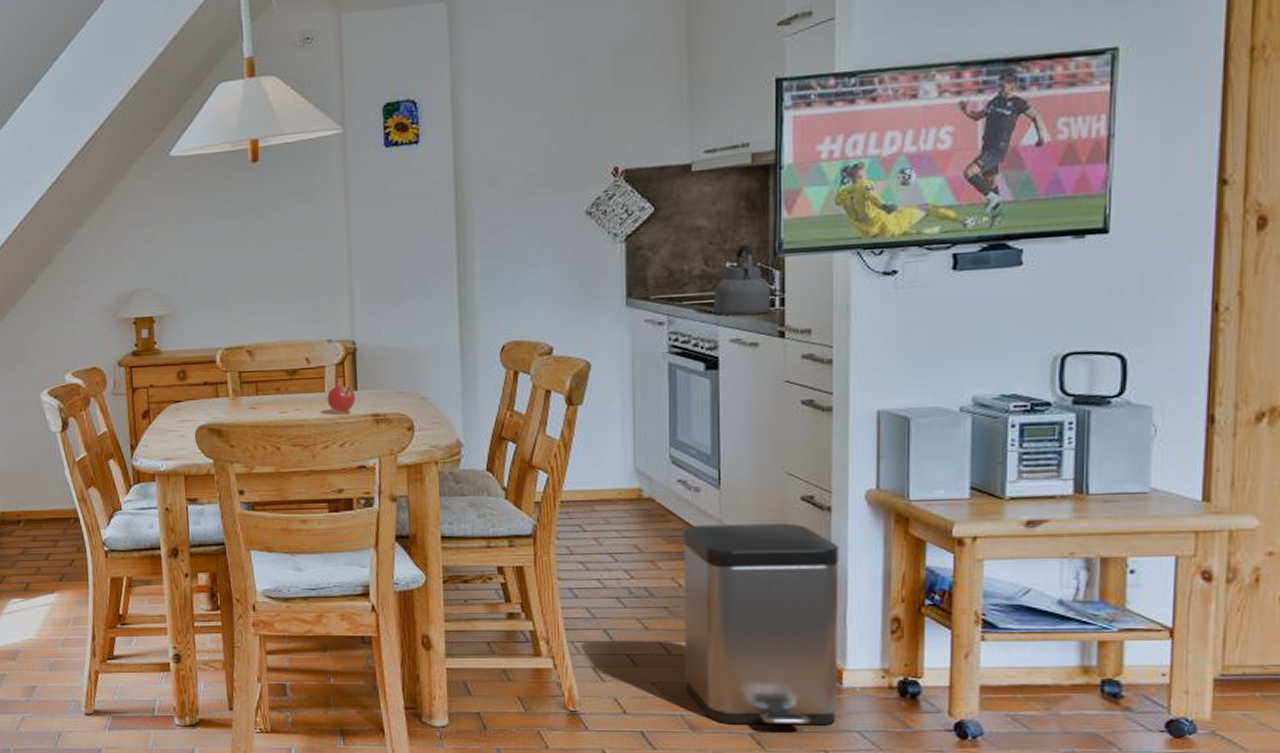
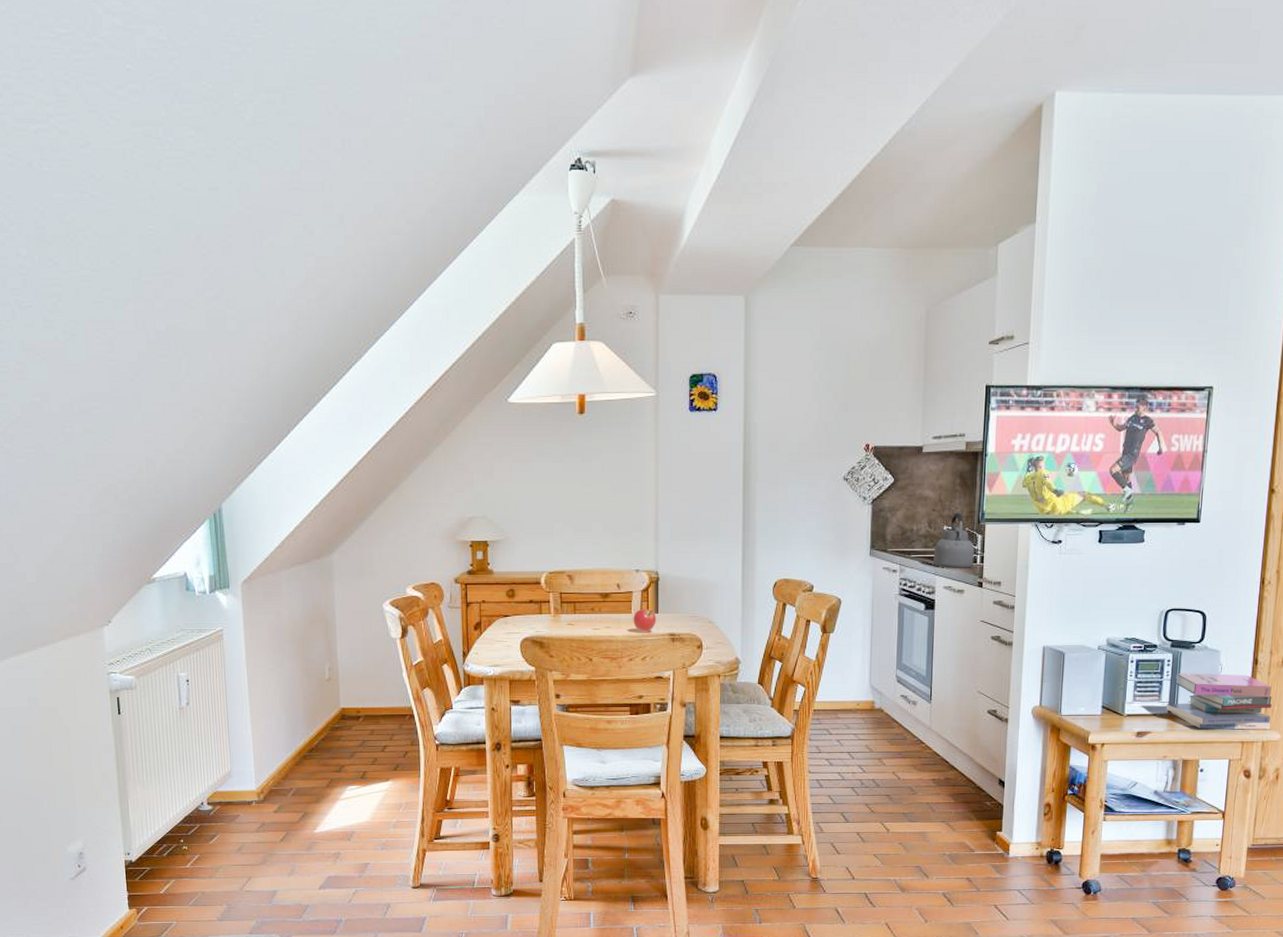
pedal bin: present [683,523,839,726] -> none [899,730,1012,887]
books: none [1071,438,1242,515] -> present [1166,672,1272,730]

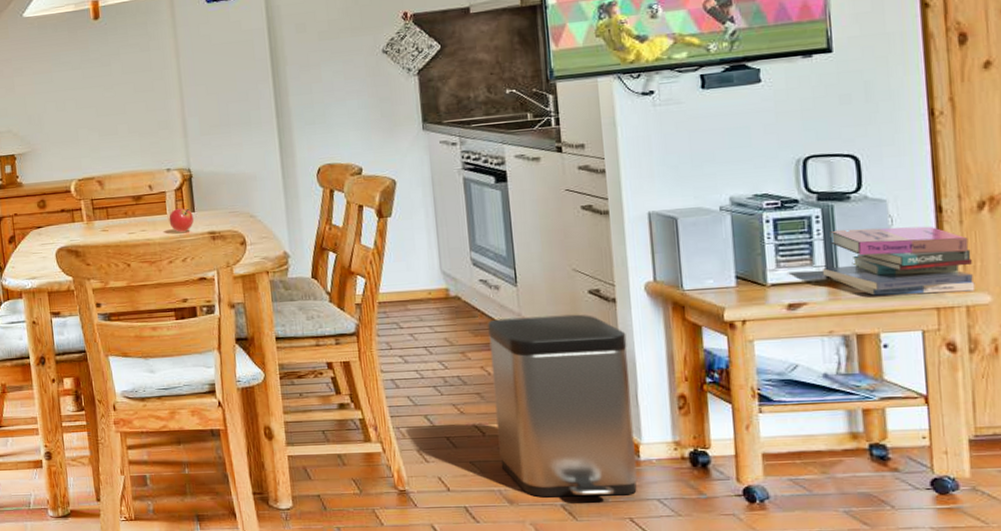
pedal bin: none [899,730,1012,887] -> present [488,314,638,498]
kettle: present [933,512,975,569] -> none [497,73,548,136]

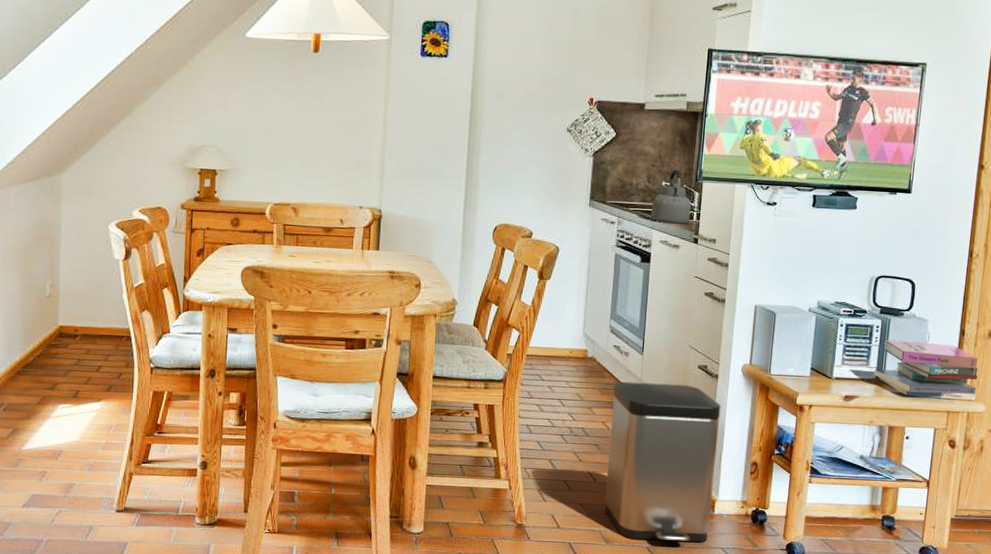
fruit: present [168,208,195,232] -> none [354,245,378,268]
kettle: none [497,73,548,136] -> present [650,169,692,225]

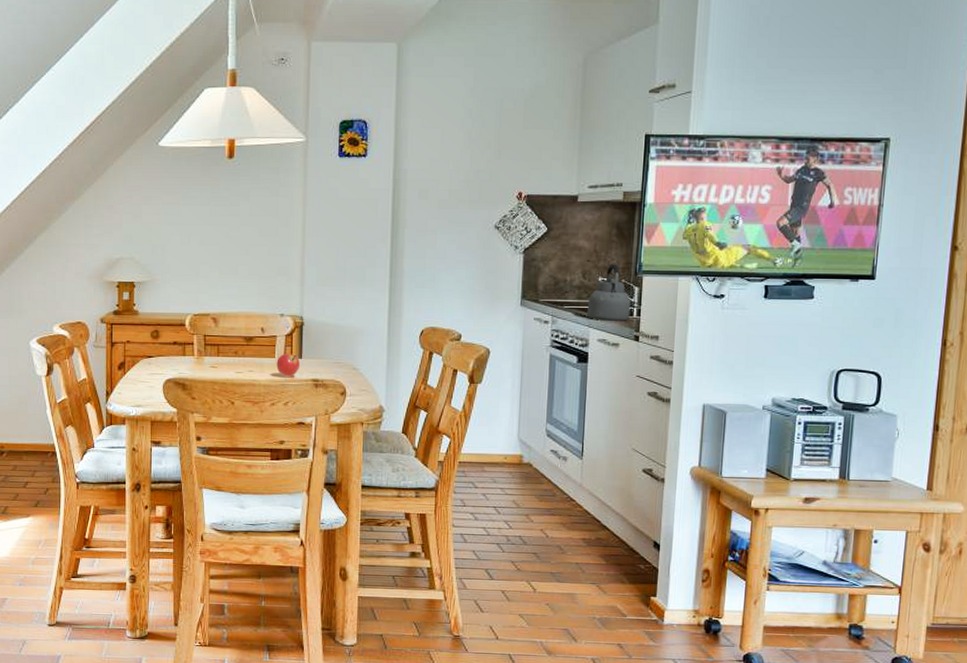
fruit: none [354,245,378,268] -> present [276,354,301,377]
pedal bin: present [604,381,721,543] -> none [545,487,669,654]
books: present [874,339,978,401] -> none [837,437,955,501]

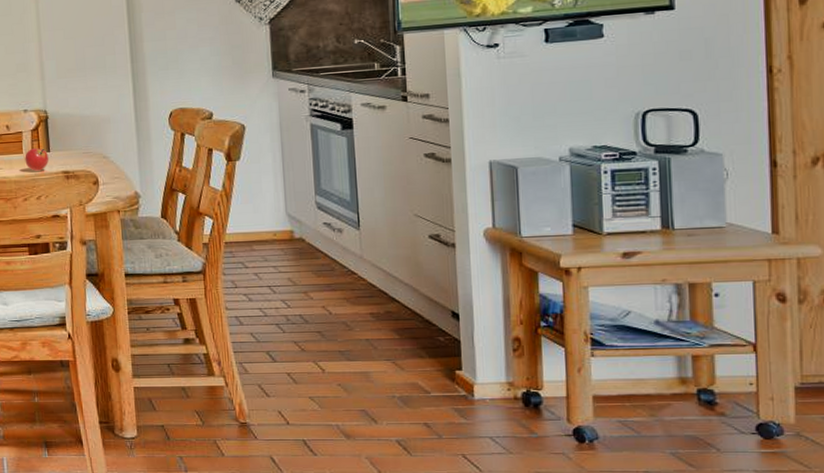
kettle: present [587,263,631,322] -> none [345,24,395,84]

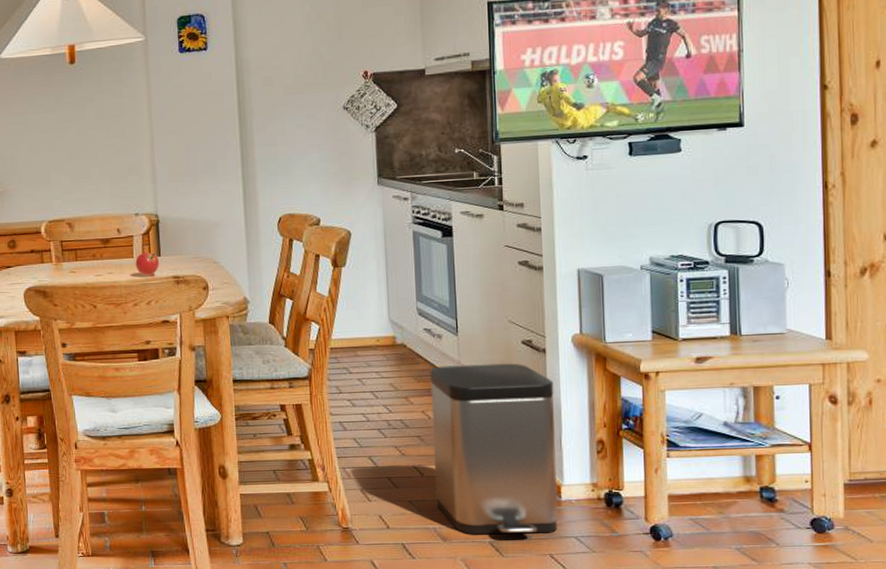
pedal bin: none [330,258,471,433] -> present [430,363,558,535]

